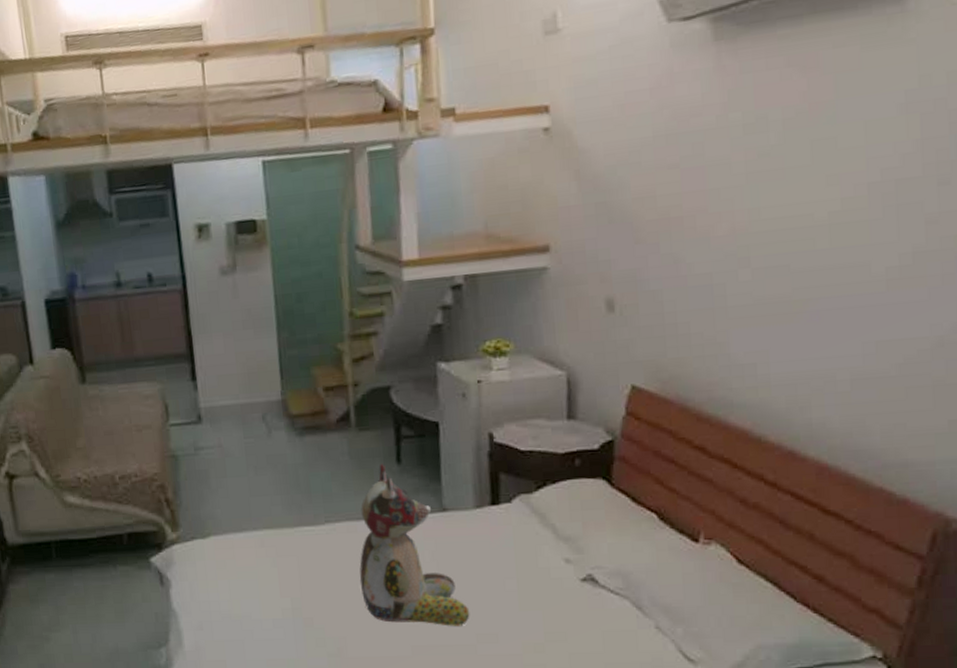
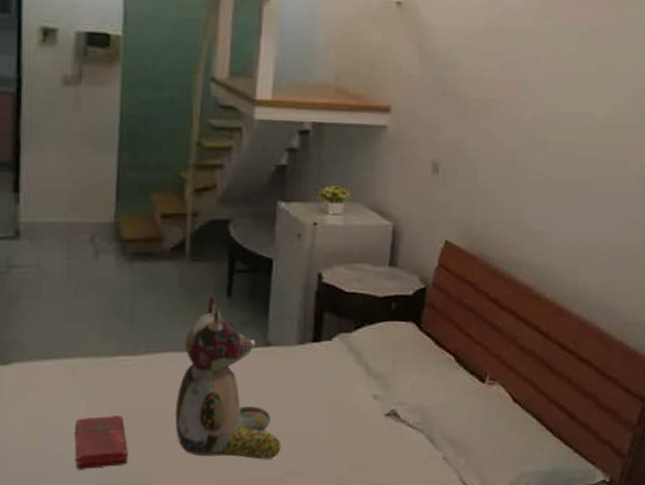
book: none [270,583,322,633] -> present [74,415,128,469]

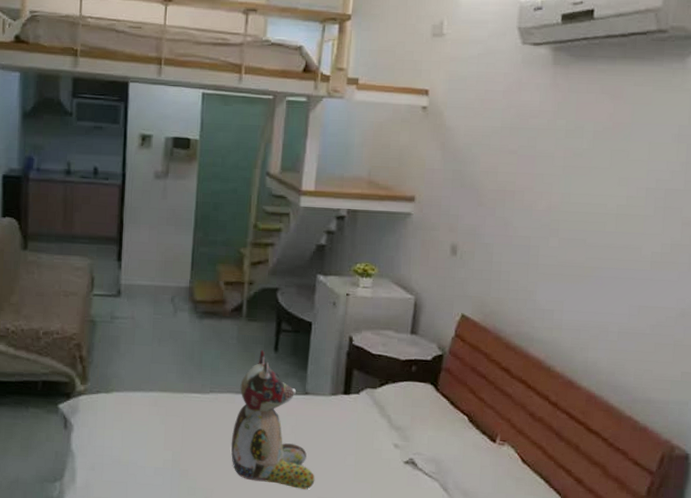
book: present [74,415,128,469] -> none [155,439,195,481]

